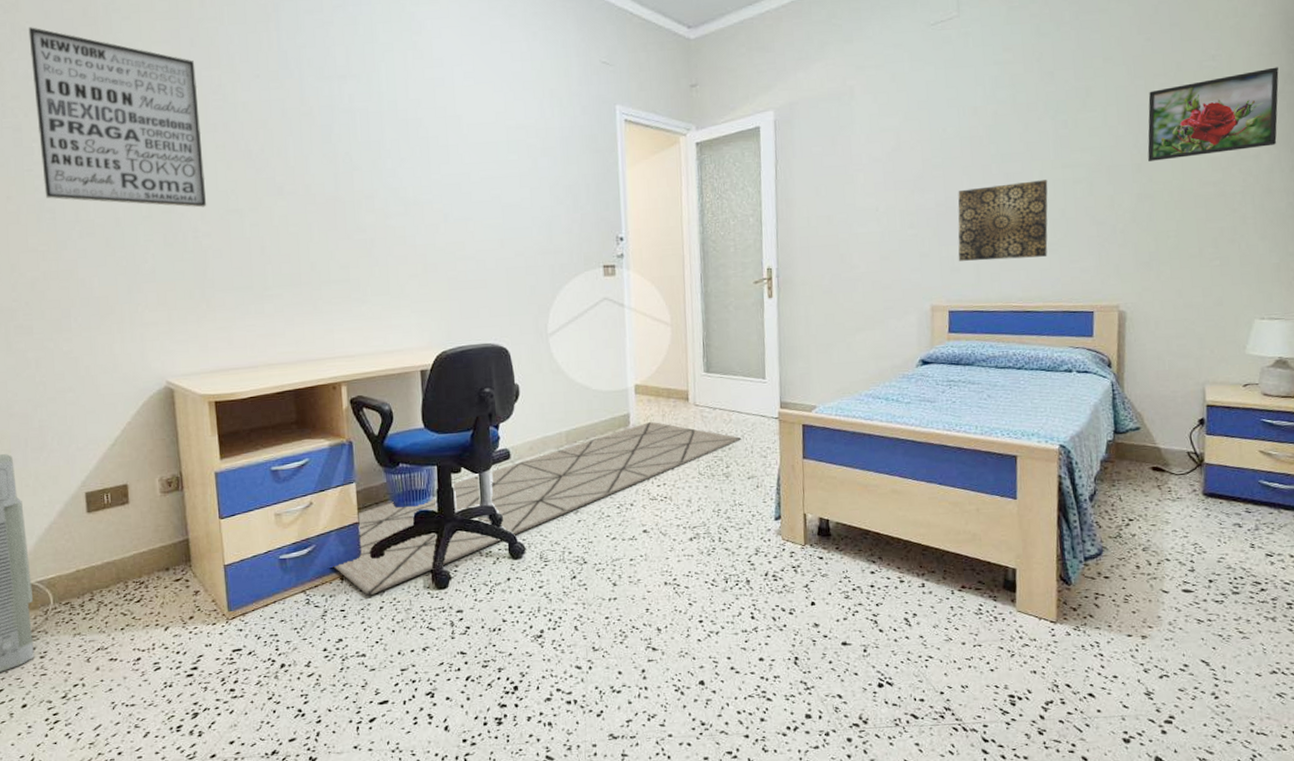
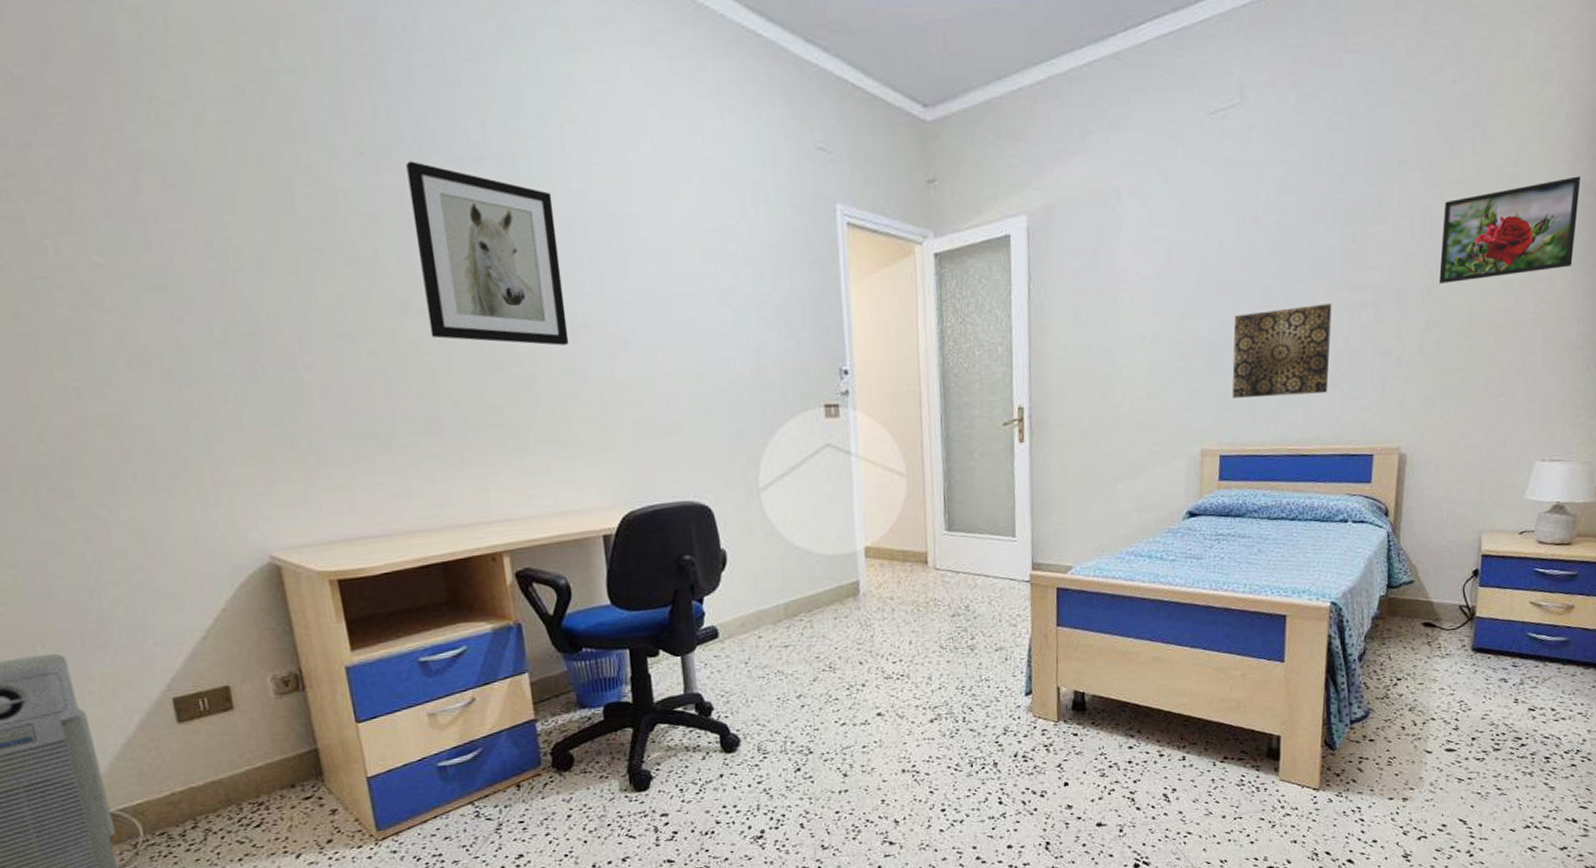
wall art: present [28,27,207,208] -> none [17,73,305,331]
wall art: none [289,81,402,218] -> present [406,161,569,346]
rug: present [333,421,742,596] -> none [506,589,989,804]

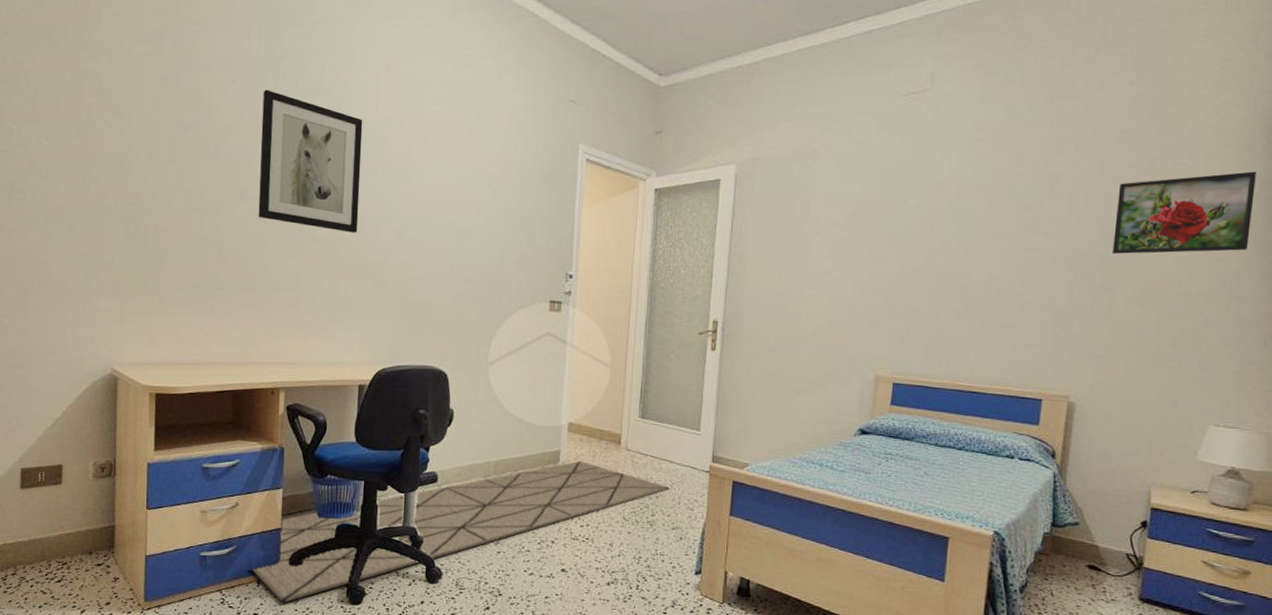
rug: none [506,589,989,804] -> present [251,460,670,603]
wall art: present [1232,304,1332,398] -> none [907,261,1007,339]

